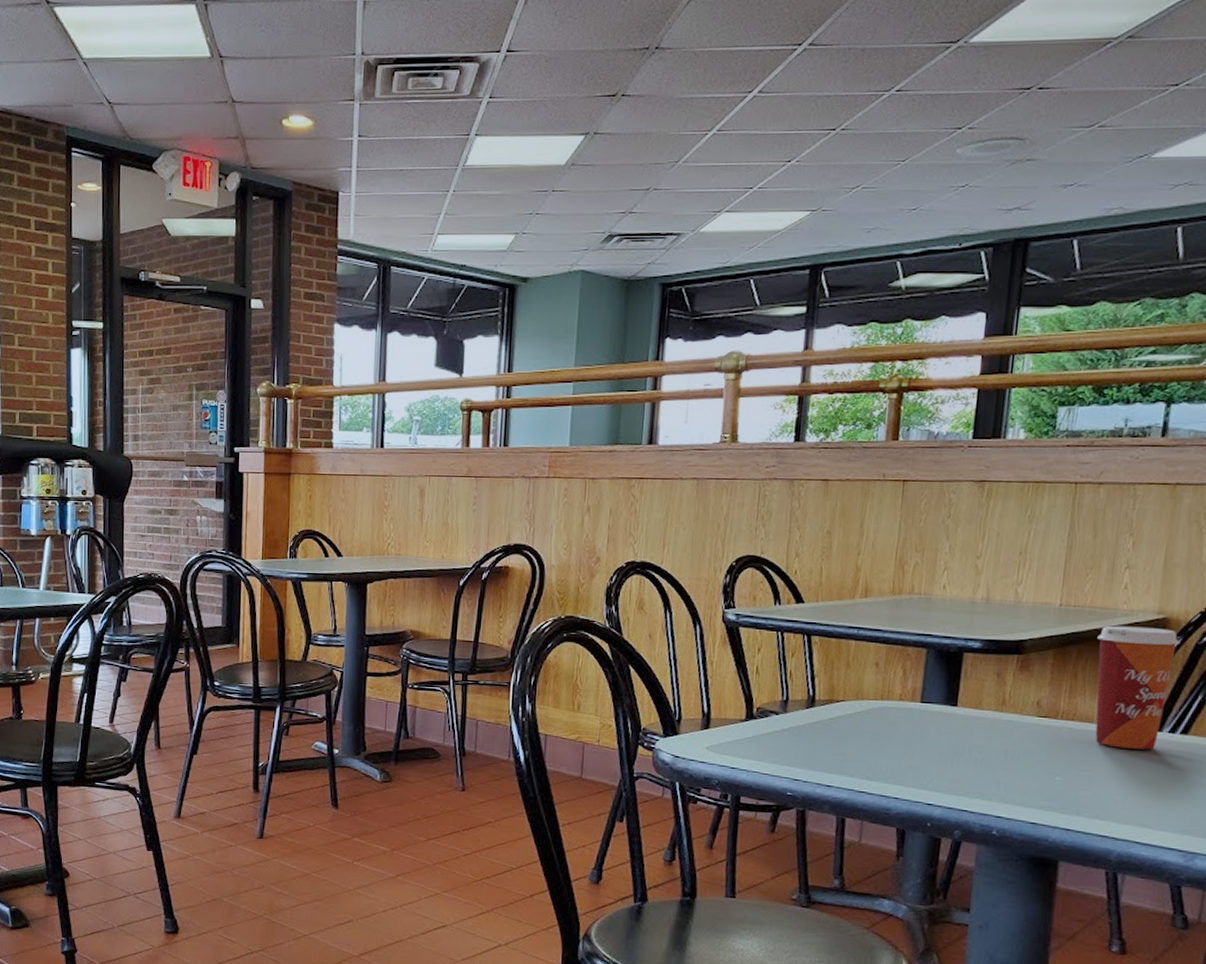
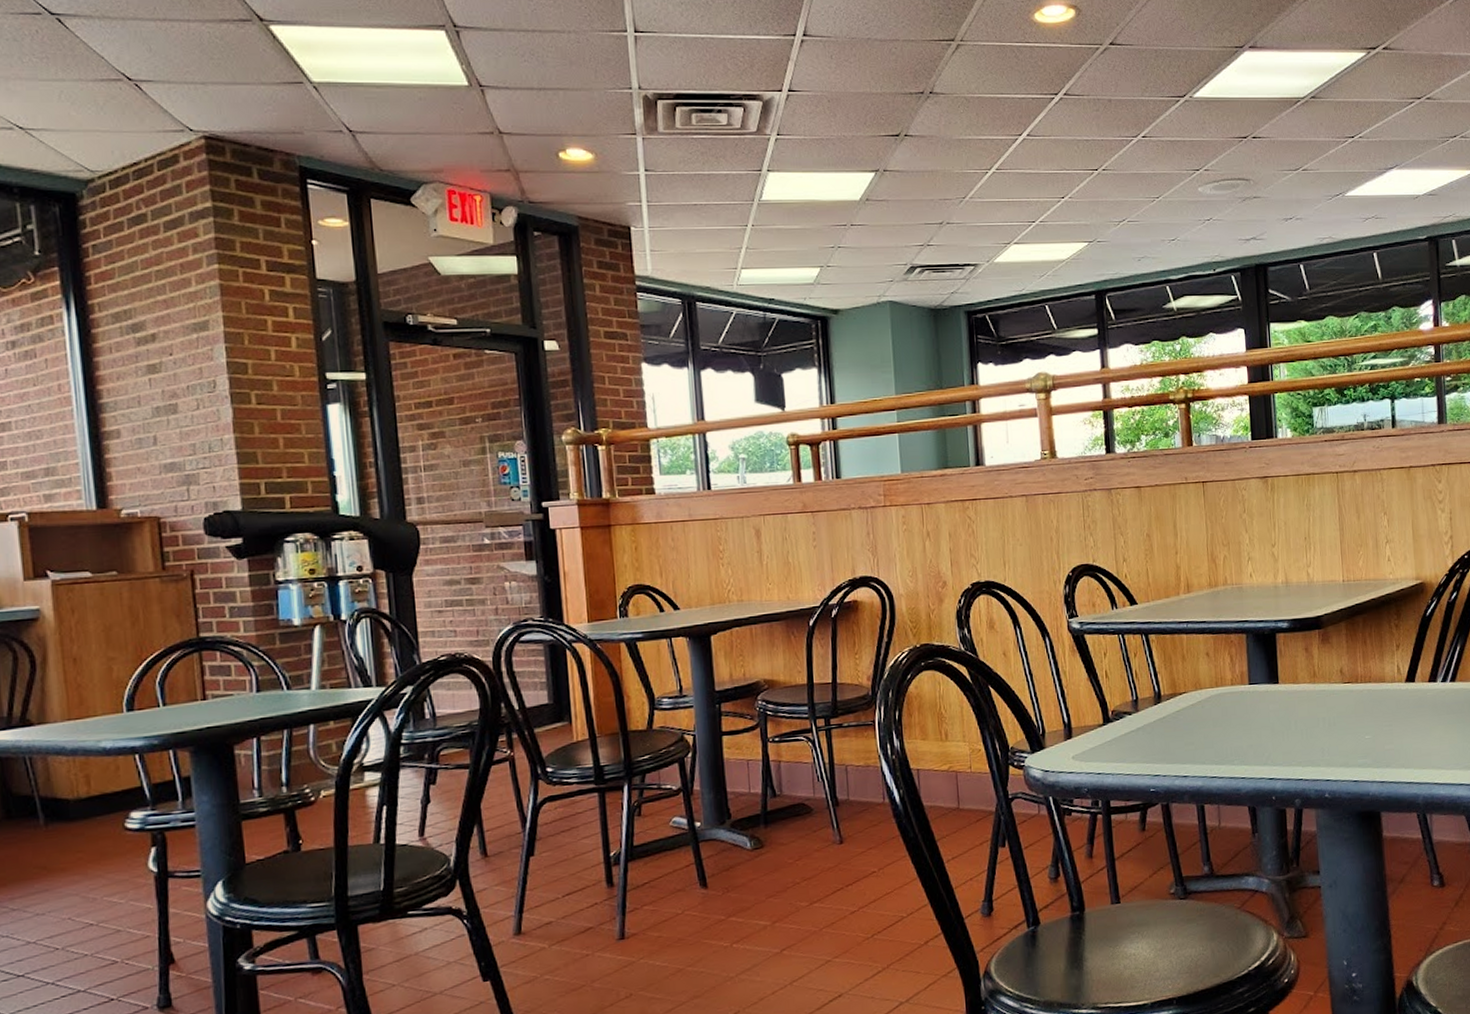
paper cup: present [1095,625,1180,750] -> none [1375,592,1436,702]

